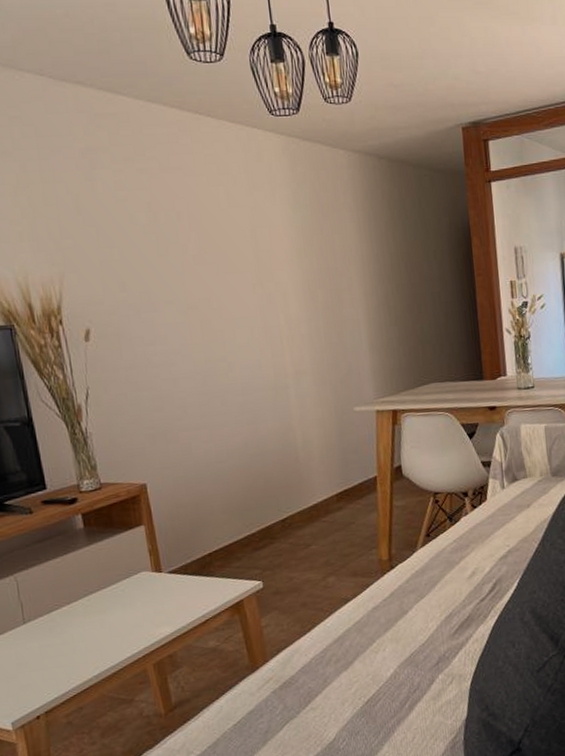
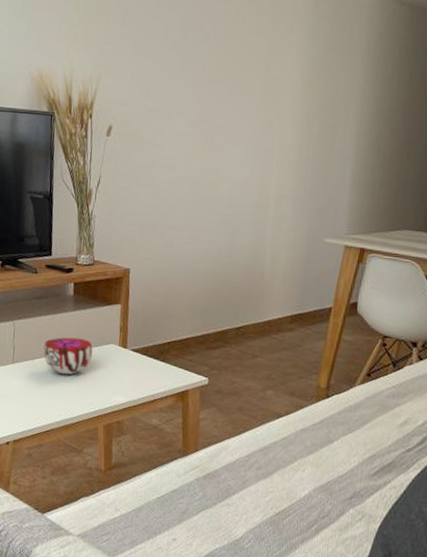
decorative bowl: none [59,573,123,621] -> present [43,337,93,375]

